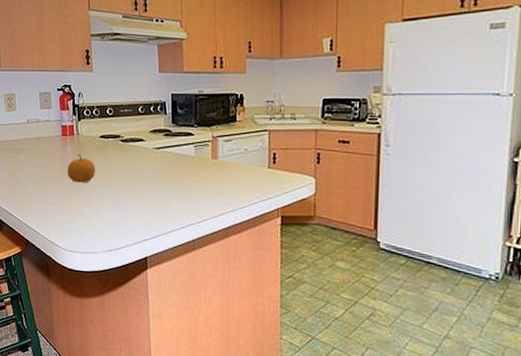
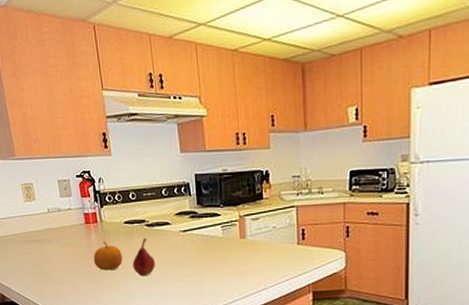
fruit: none [104,152,128,191] -> present [132,237,156,277]

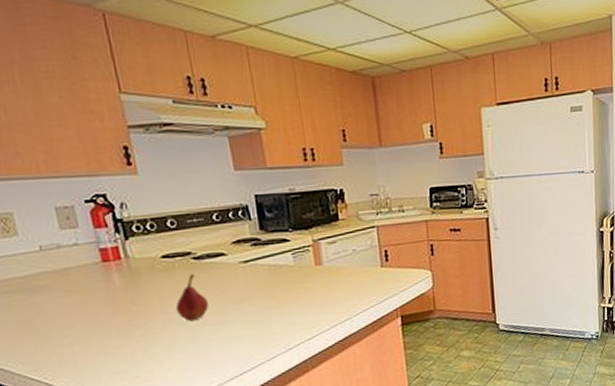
fruit: present [93,241,123,271] -> none [116,282,161,320]

